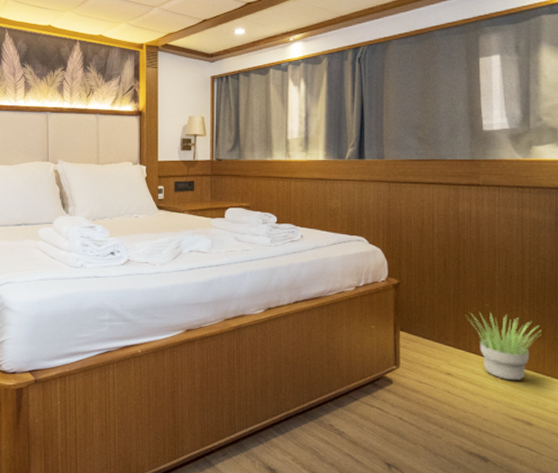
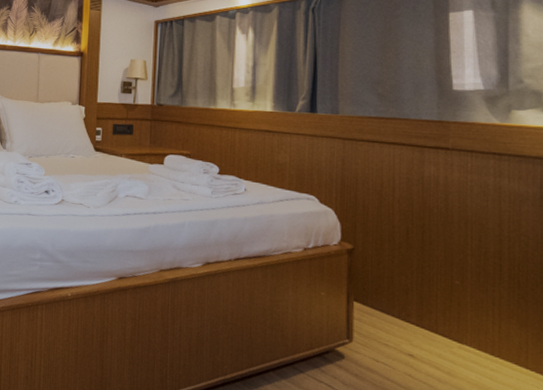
potted plant: present [465,311,542,381] -> none [430,288,524,372]

